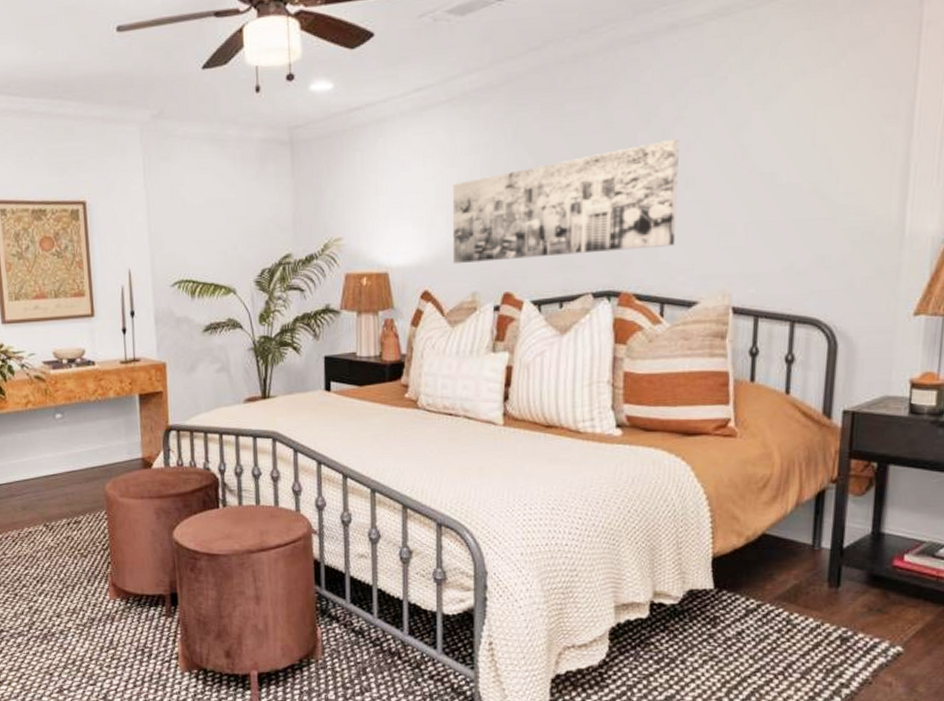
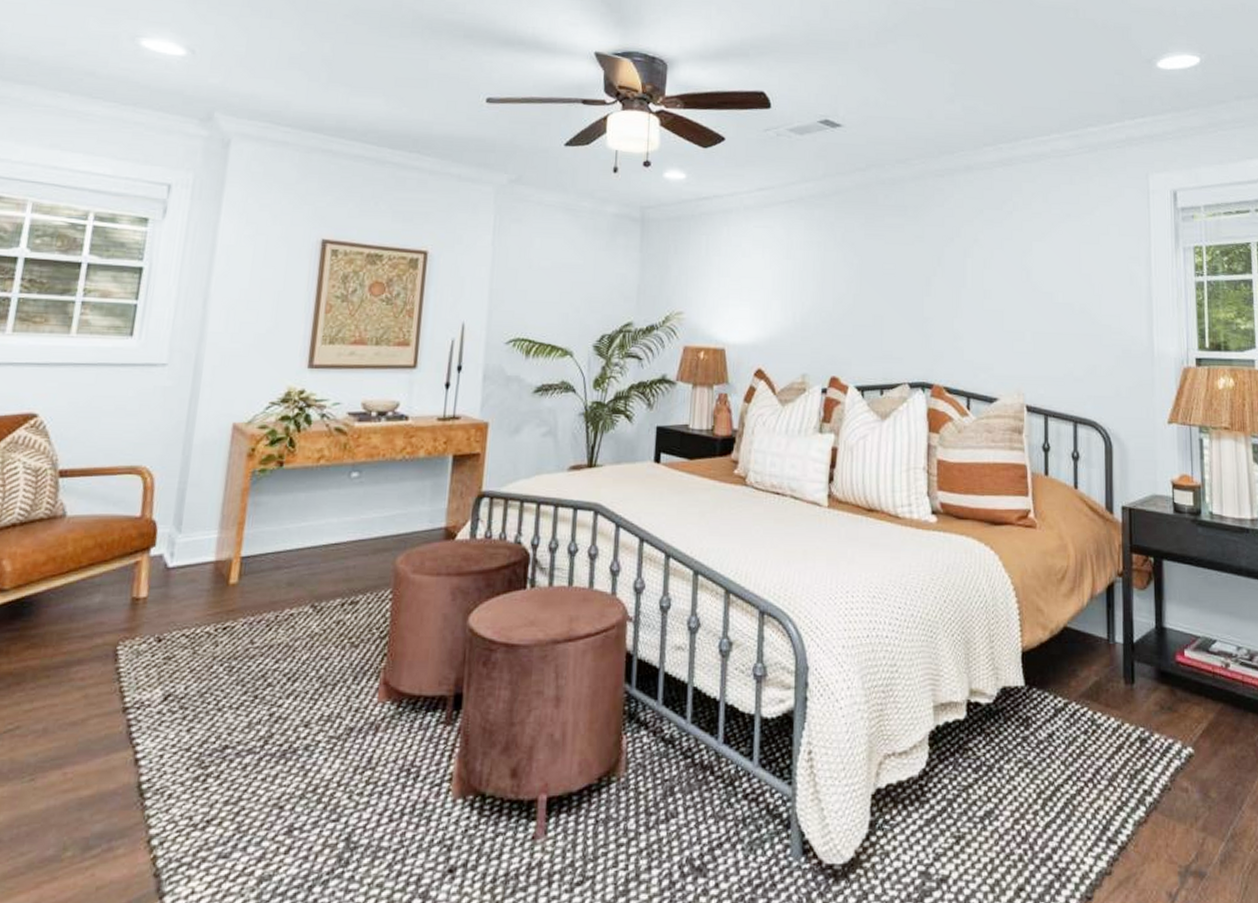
wall art: present [453,138,679,265] -> none [786,256,977,347]

